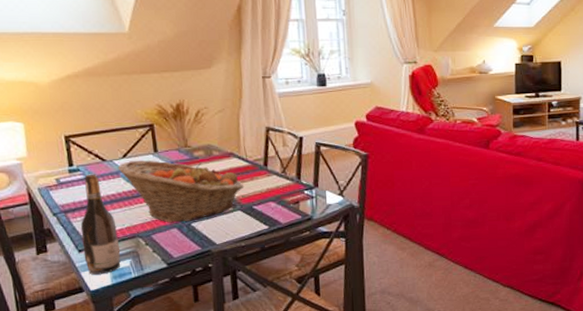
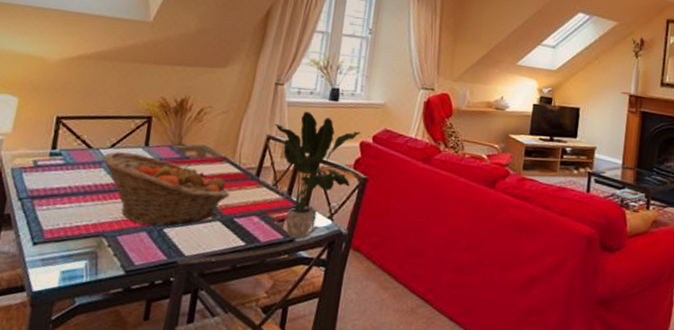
wine bottle: present [80,174,121,275] -> none [36,160,83,274]
potted plant: none [270,100,354,217] -> present [274,111,361,239]

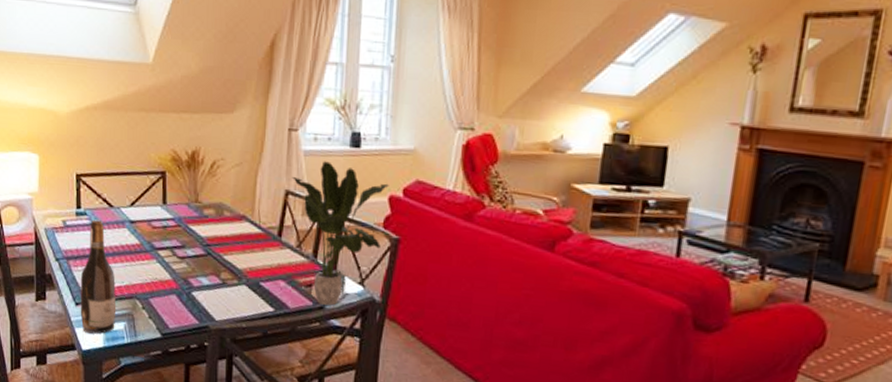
wine bottle: none [36,160,83,274] -> present [80,219,116,334]
fruit basket: present [101,152,230,226] -> none [124,210,254,290]

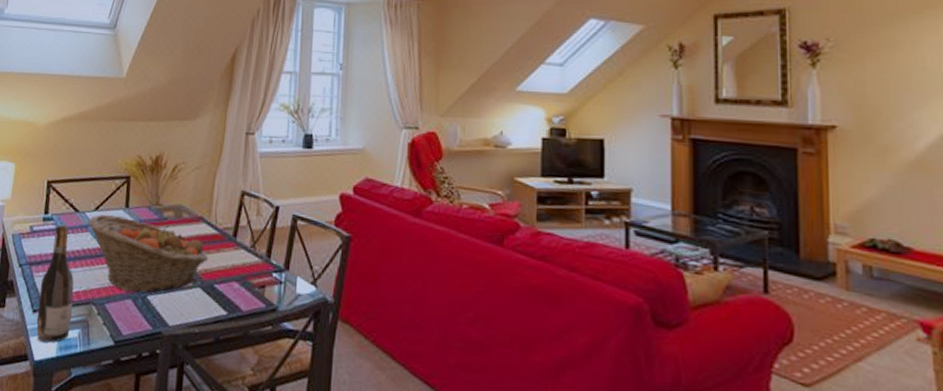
fruit basket: none [124,210,254,290] -> present [88,215,209,293]
potted plant: present [291,161,389,306] -> none [247,162,340,308]

